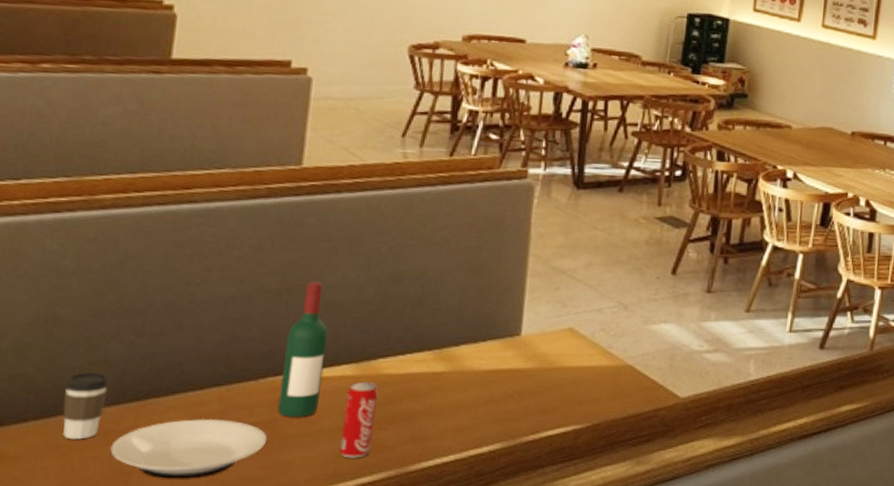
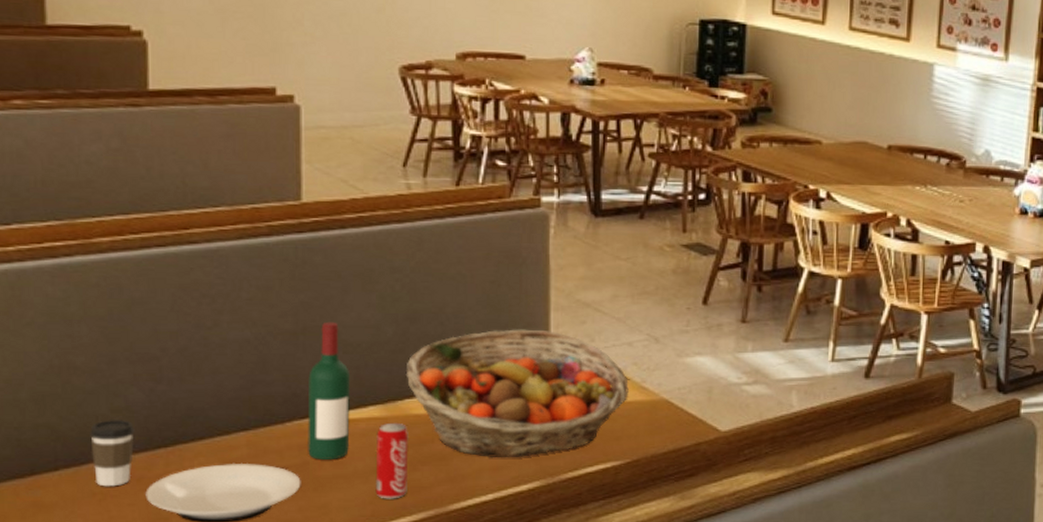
fruit basket: none [382,293,596,420] -> present [405,329,629,458]

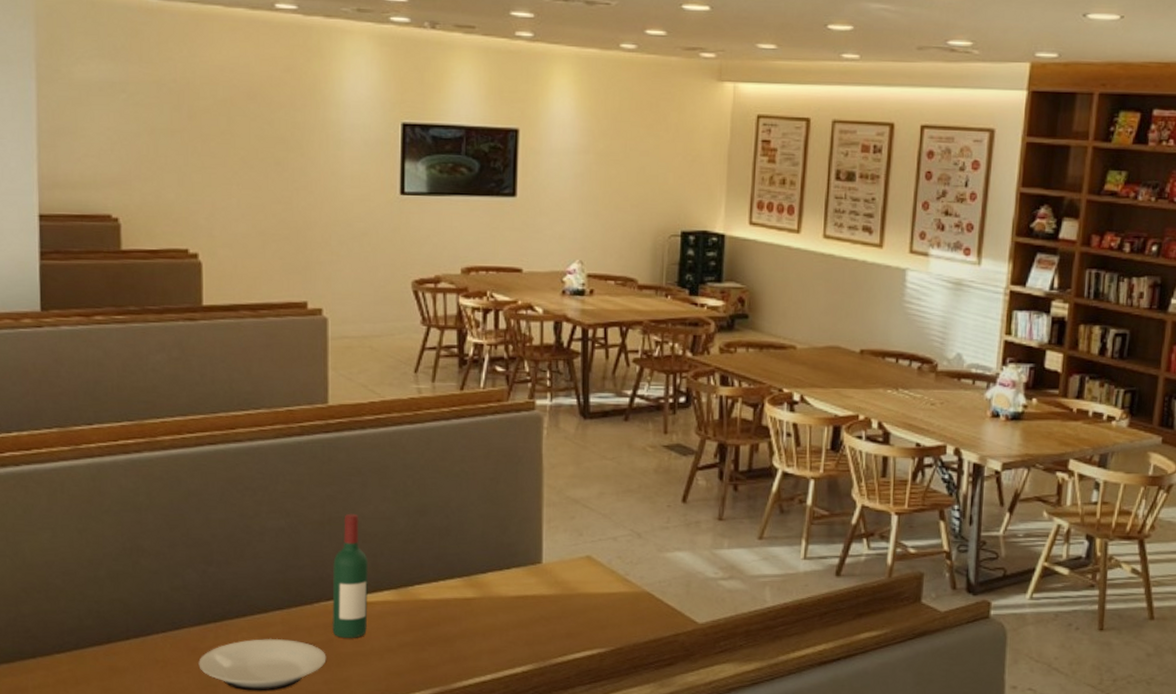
coffee cup: present [90,419,135,487] -> none [154,596,190,656]
beverage can: present [375,422,409,499] -> none [389,606,418,676]
fruit basket: present [405,329,629,458] -> none [416,523,613,642]

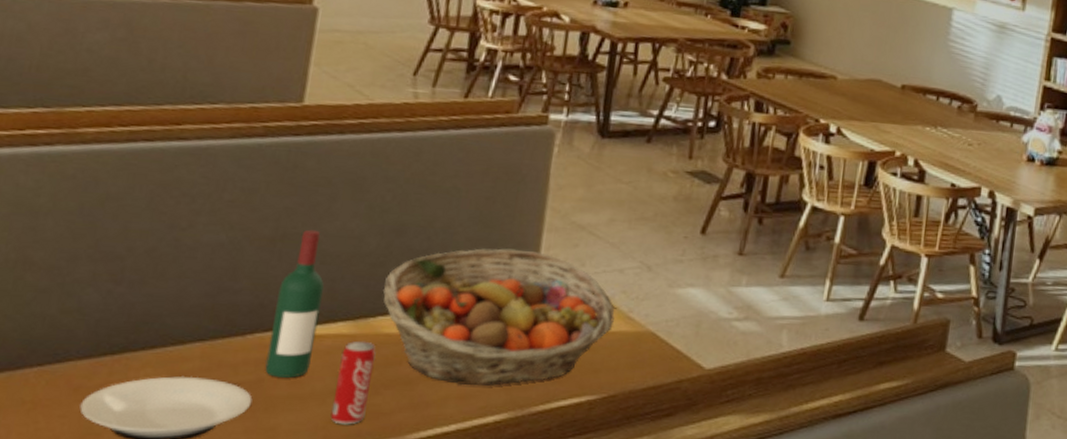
beverage can: none [389,606,418,676] -> present [330,341,376,425]
fruit basket: none [416,523,613,642] -> present [382,248,616,386]

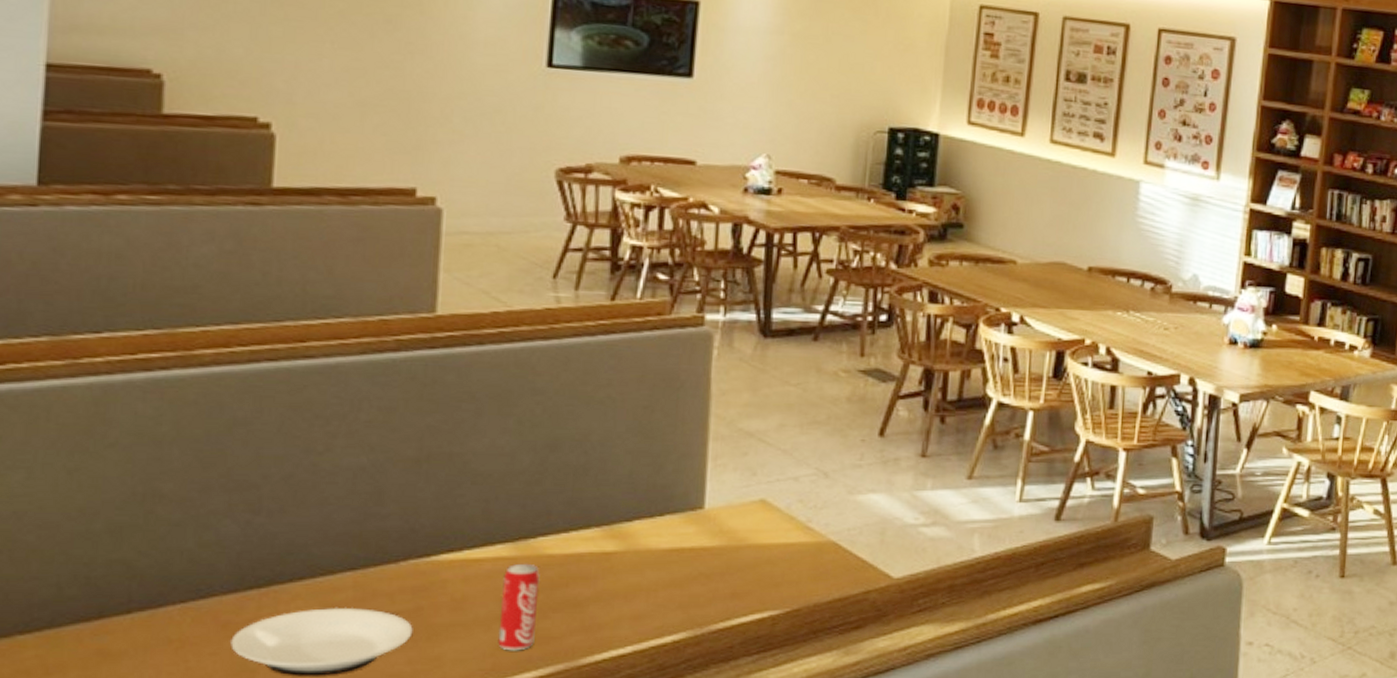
wine bottle: present [265,229,324,378] -> none [423,448,477,604]
fruit basket: present [382,248,616,386] -> none [541,460,793,606]

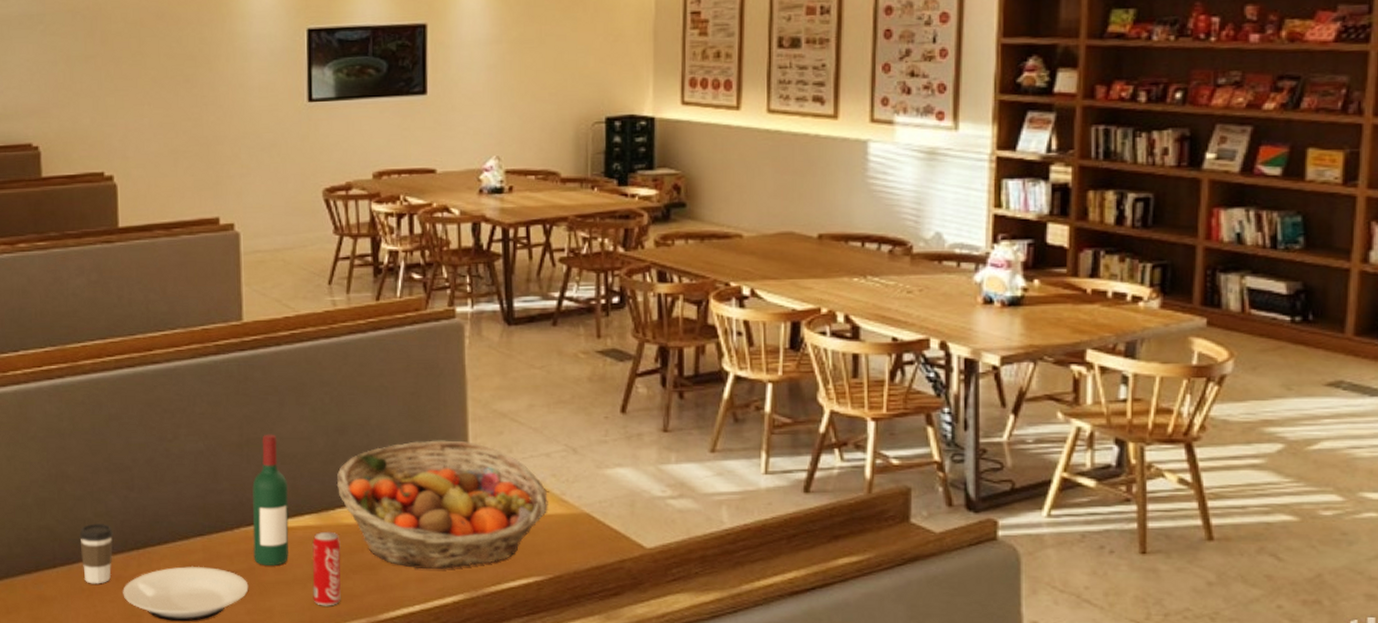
coffee cup: none [172,554,225,633] -> present [79,522,114,584]
wine bottle: none [423,448,477,604] -> present [252,434,289,566]
fruit basket: none [541,460,793,606] -> present [336,440,548,570]

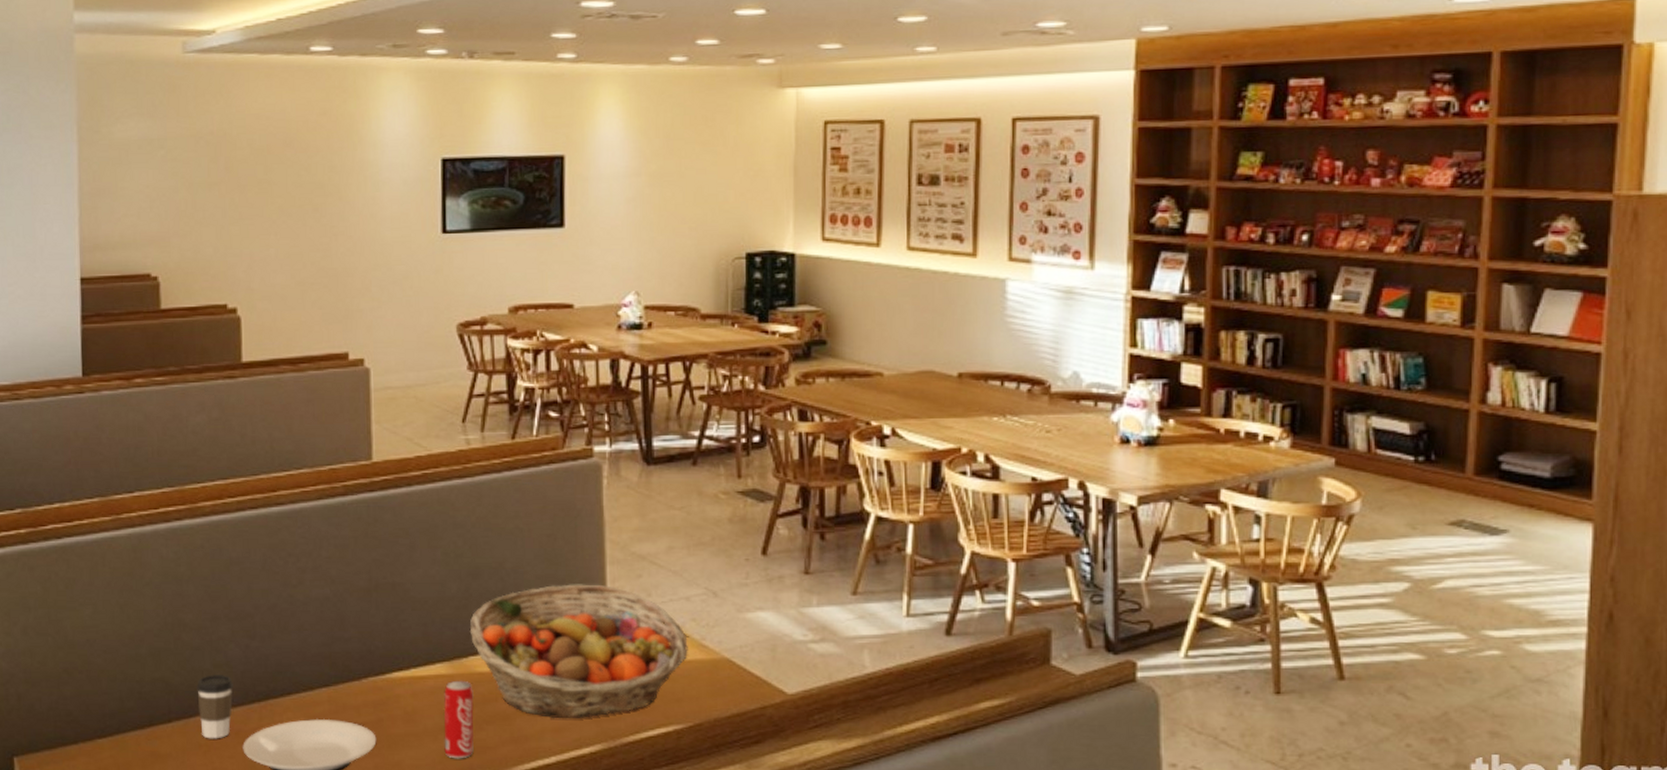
wine bottle: present [252,434,289,566] -> none [381,578,420,717]

